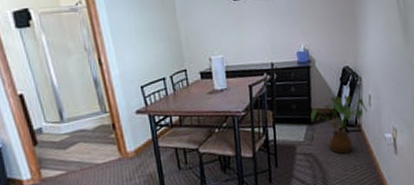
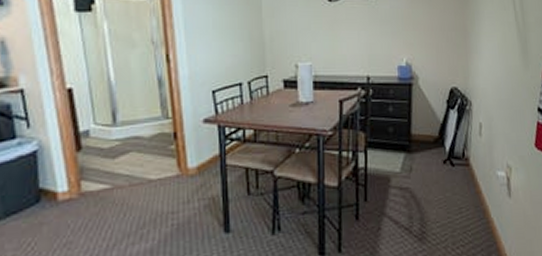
house plant: present [311,94,367,154] -> none [410,120,477,191]

